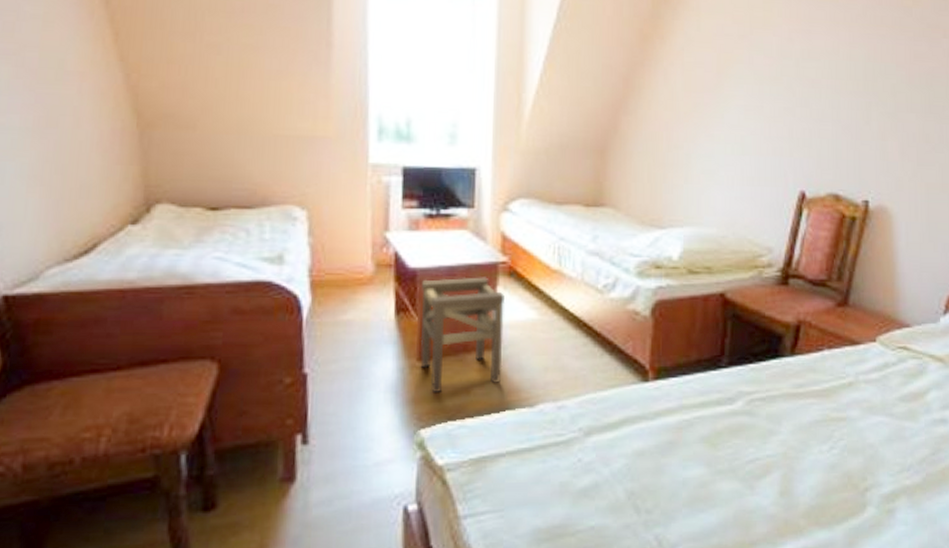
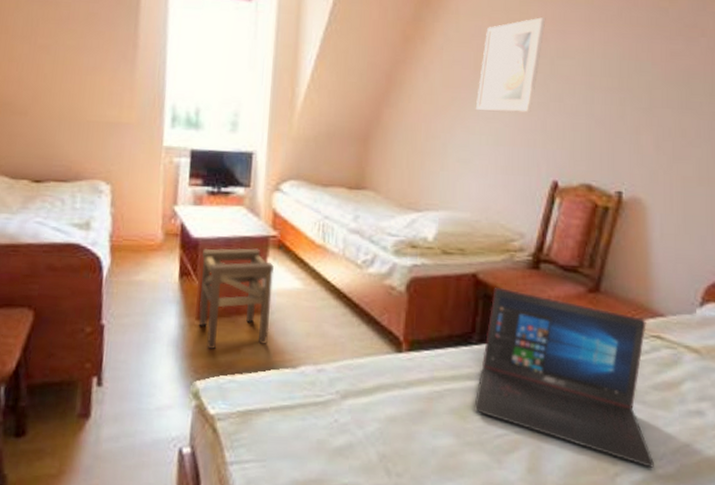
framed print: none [719,15,791,119] -> present [475,17,546,113]
laptop: none [725,307,903,480] -> present [474,288,655,468]

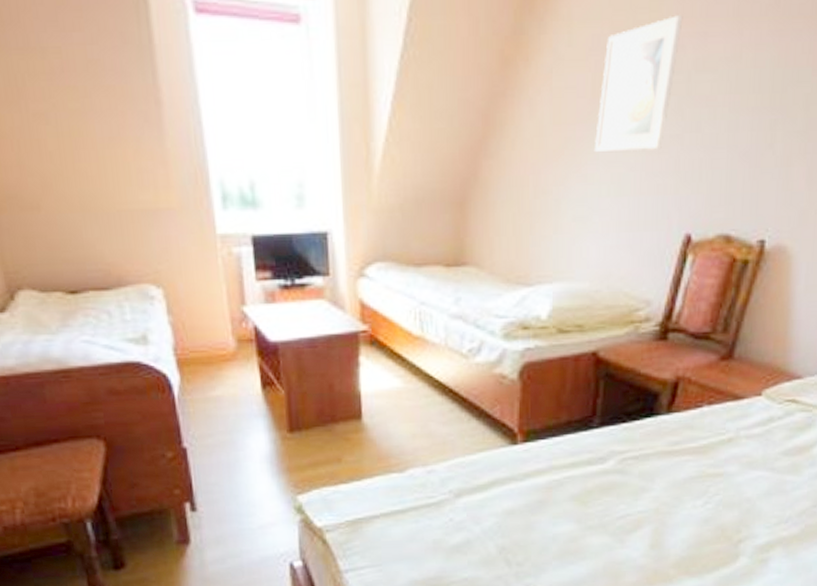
stool: present [198,248,274,350] -> none [283,347,371,463]
laptop: present [474,288,655,468] -> none [595,365,782,531]

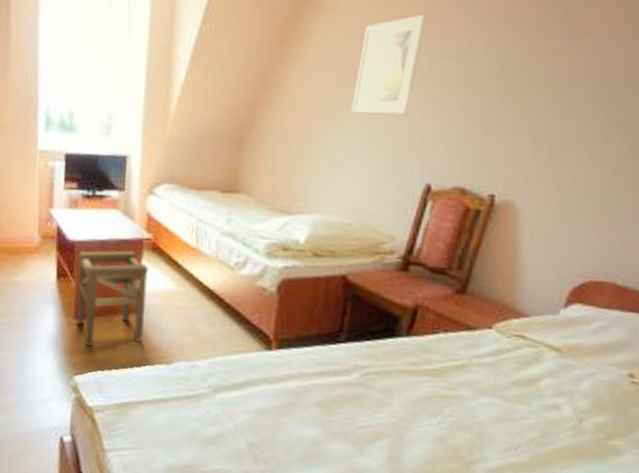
stool: none [283,347,371,463] -> present [76,250,148,347]

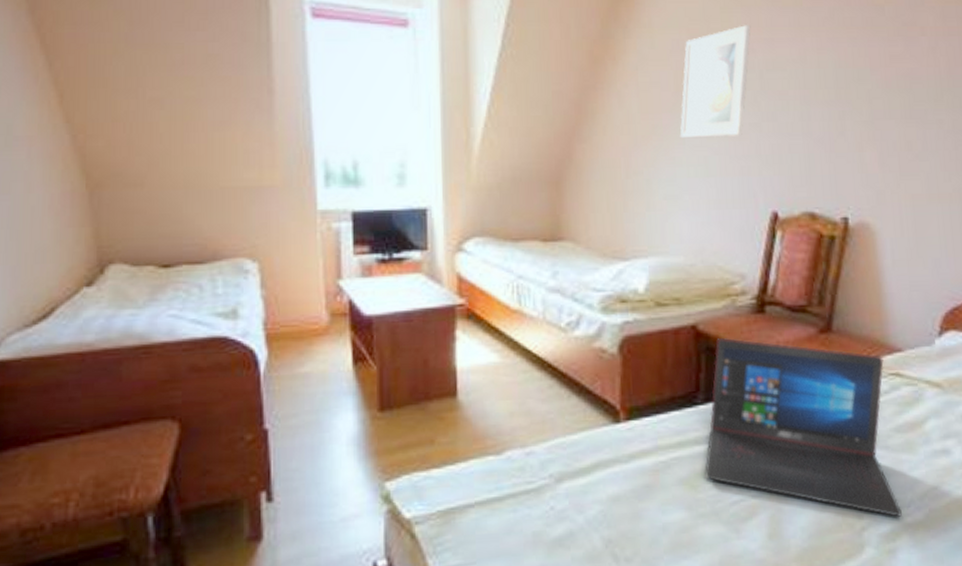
stool: present [76,250,148,347] -> none [377,321,466,445]
laptop: none [339,289,510,457] -> present [705,338,903,517]

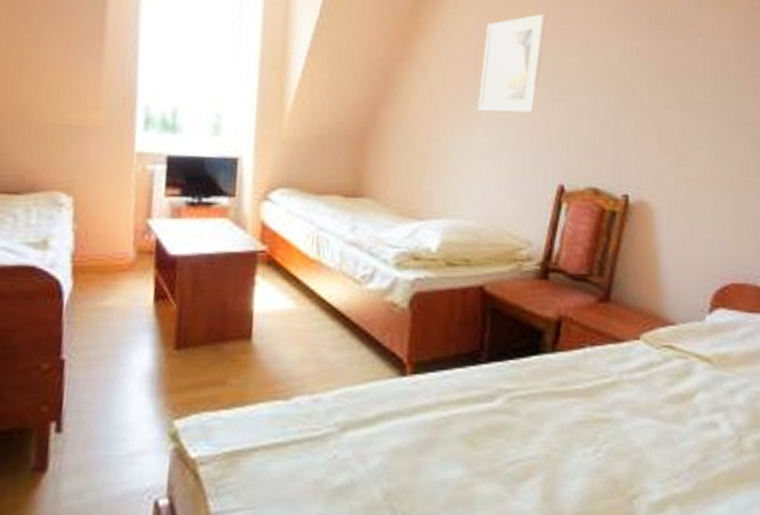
laptop: present [705,338,903,517] -> none [484,301,672,487]

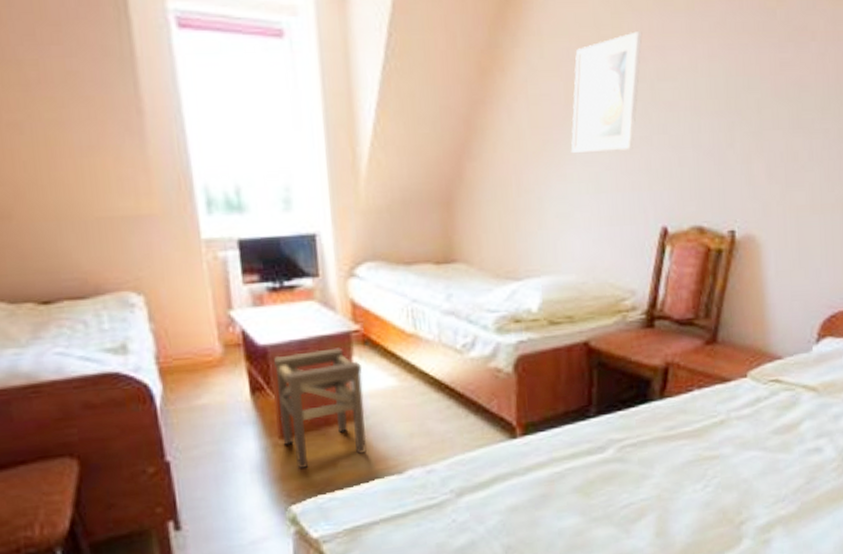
stool: none [177,265,263,383] -> present [273,347,367,470]

